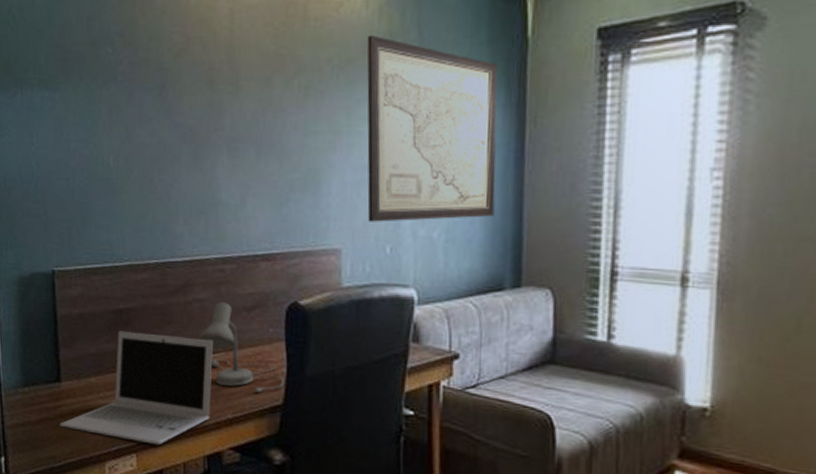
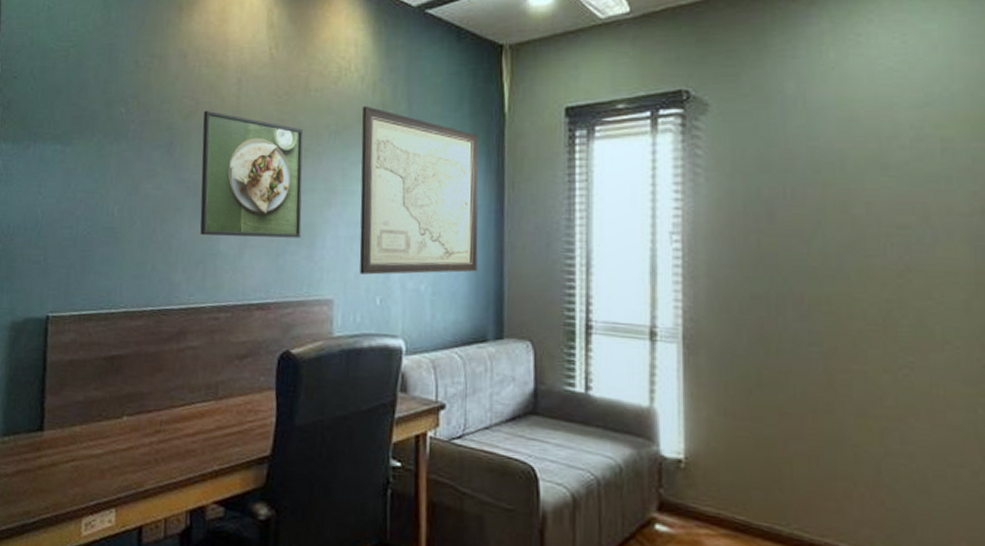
laptop: present [60,331,213,446] -> none [37,378,203,500]
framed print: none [194,46,305,185] -> present [200,110,304,238]
desk lamp: present [200,302,285,393] -> none [190,350,273,443]

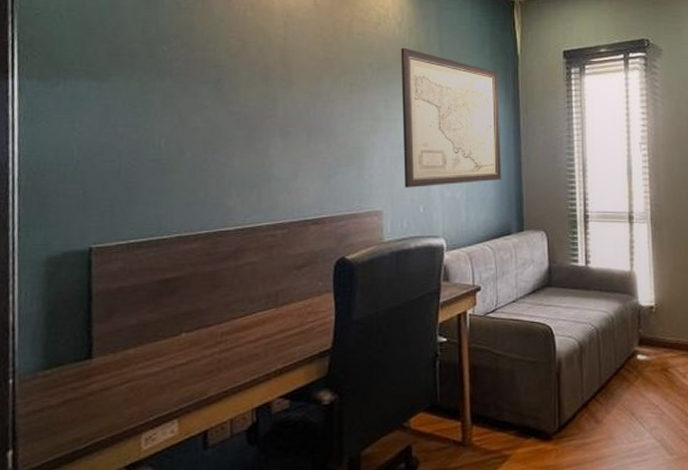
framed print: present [200,110,304,238] -> none [250,49,351,162]

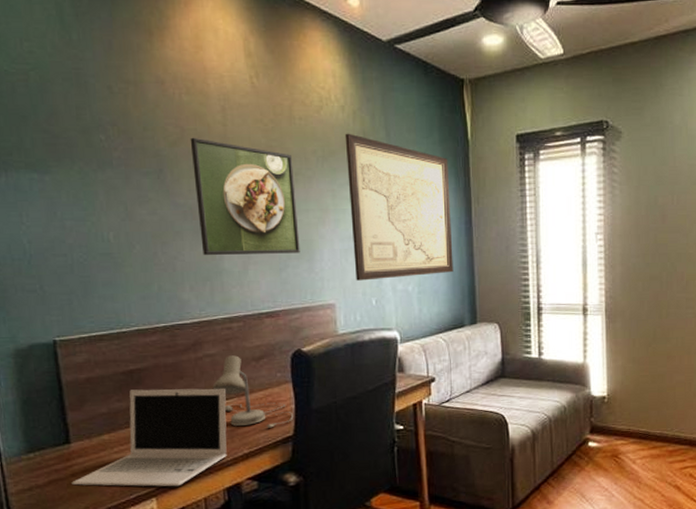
laptop: none [88,298,264,407] -> present [72,388,227,487]
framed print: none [250,49,351,162] -> present [190,137,300,255]
desk lamp: none [250,263,333,341] -> present [212,355,294,428]

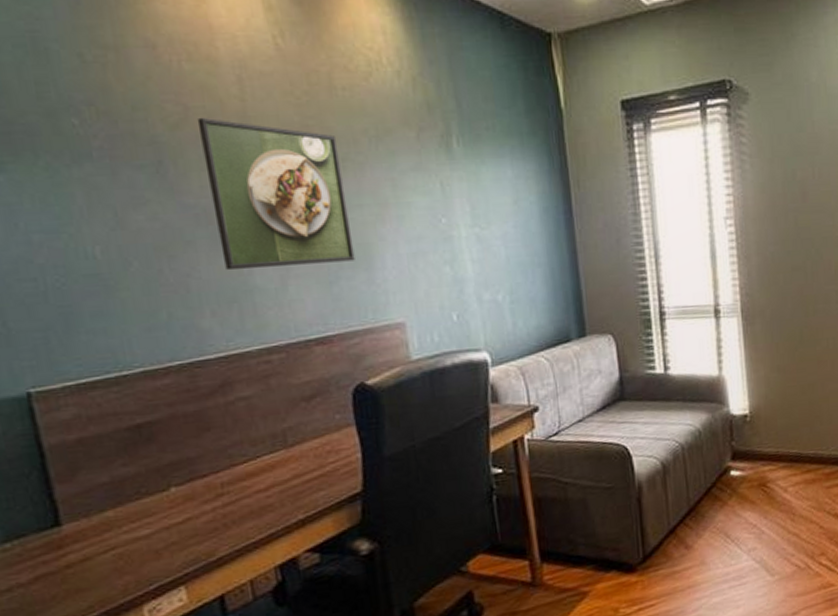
laptop: present [72,388,227,487] -> none [67,439,277,580]
desk lamp: present [212,355,294,428] -> none [250,396,361,486]
wall art: present [345,133,454,281] -> none [403,105,553,292]

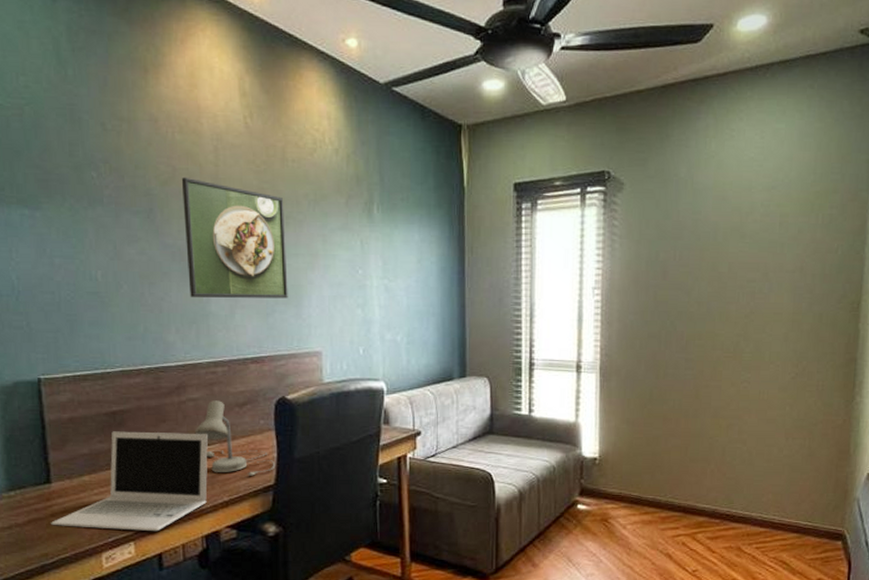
laptop: none [67,439,277,580] -> present [51,431,208,532]
desk lamp: none [250,396,361,486] -> present [194,400,276,476]

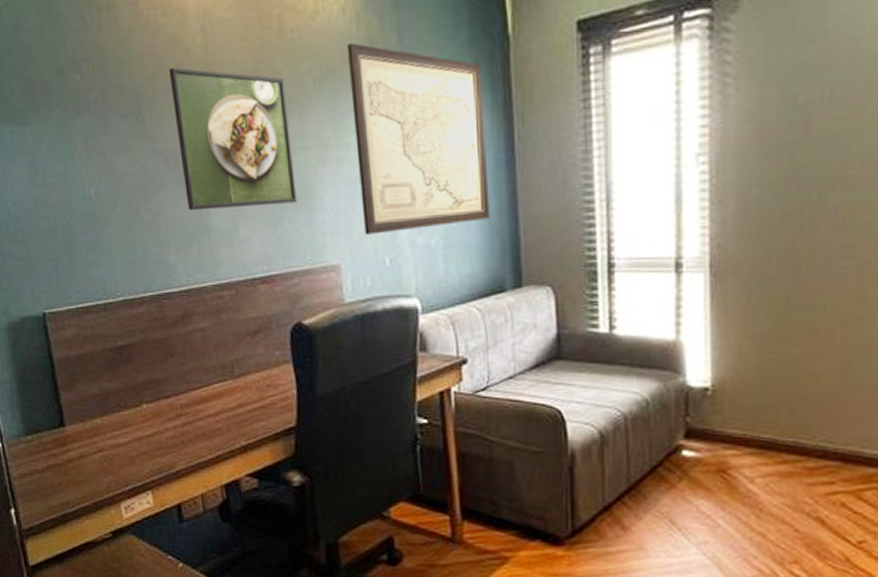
laptop: present [51,431,208,532] -> none [69,368,224,480]
desk lamp: present [194,400,276,476] -> none [205,329,296,417]
wall art: none [338,177,444,329] -> present [346,42,490,235]

